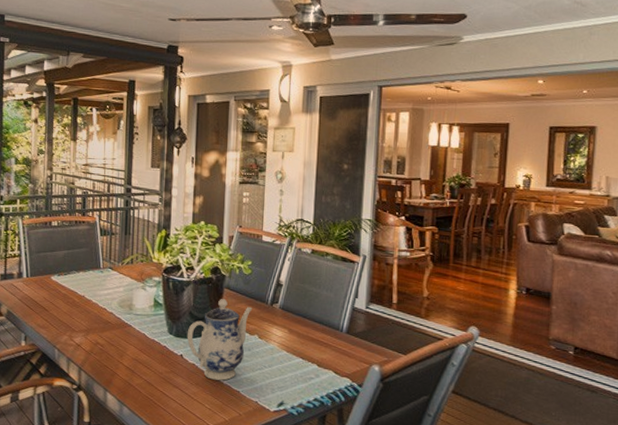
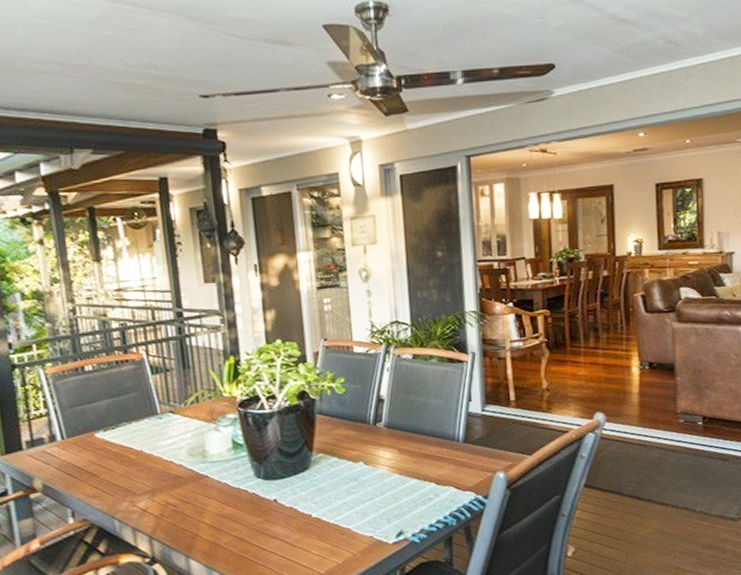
teapot: present [187,299,253,381] -> none [278,426,353,521]

